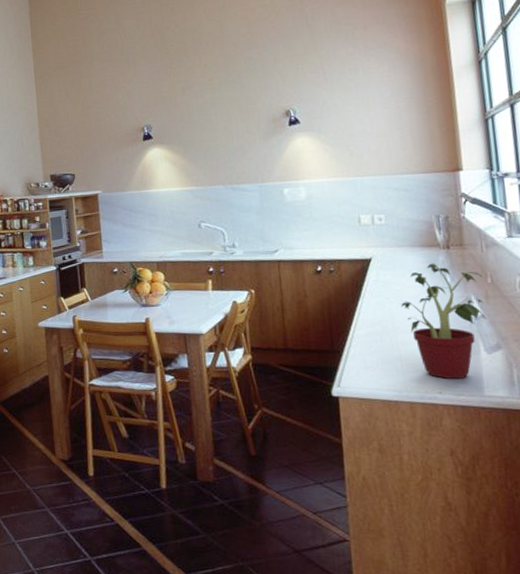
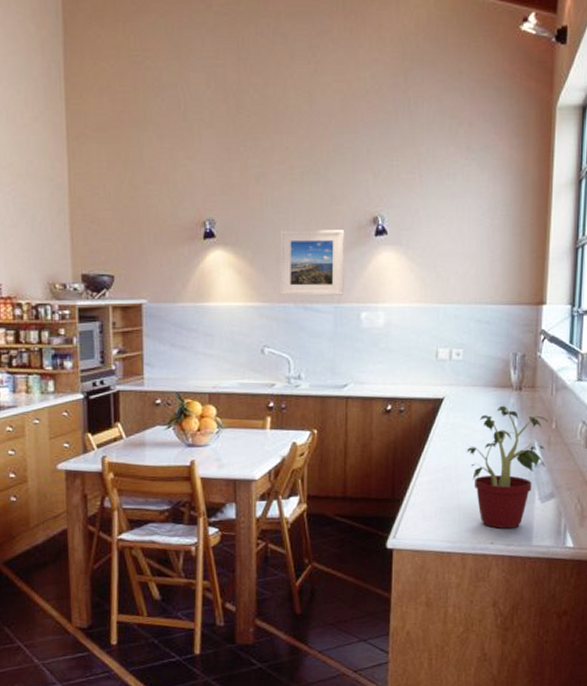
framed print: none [205,123,266,180] -> present [280,230,345,296]

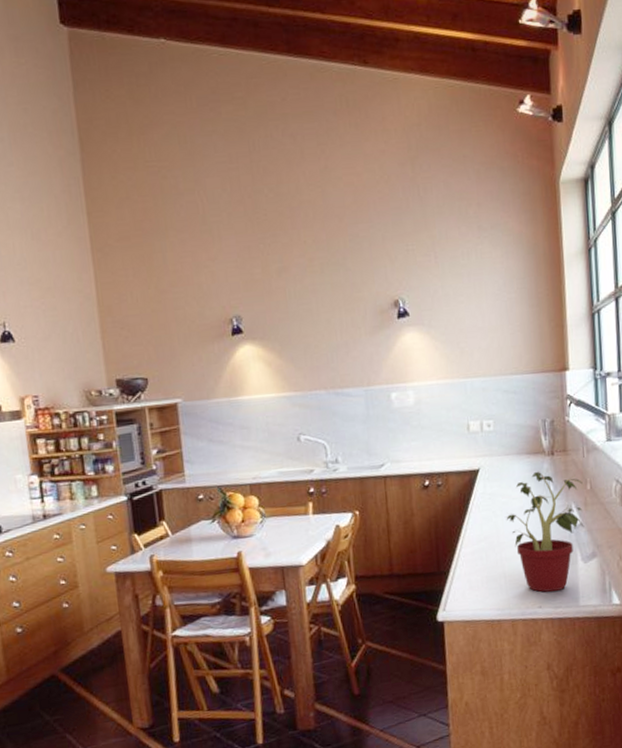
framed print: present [280,230,345,296] -> none [305,315,373,384]

